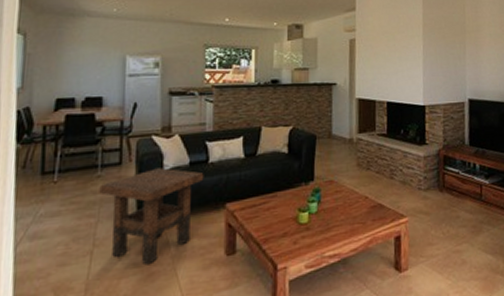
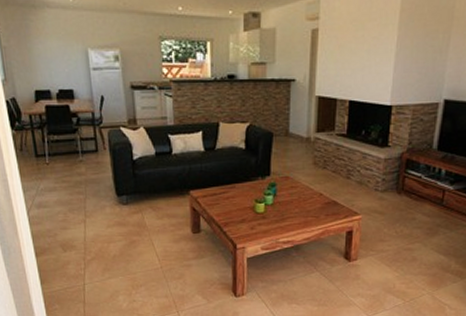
side table: present [99,168,204,266] -> none [83,156,169,235]

